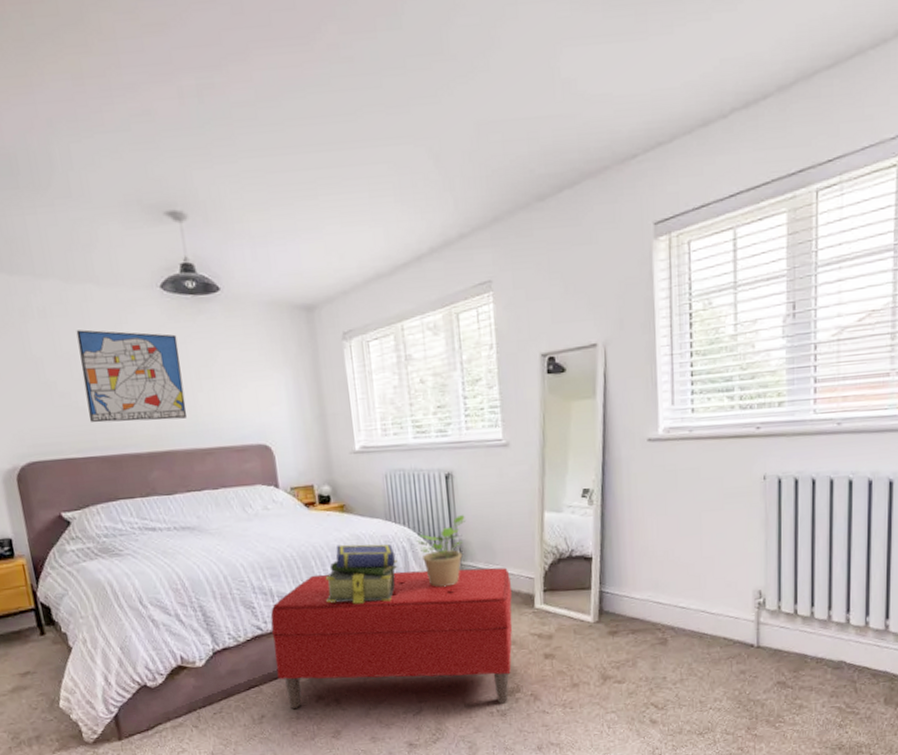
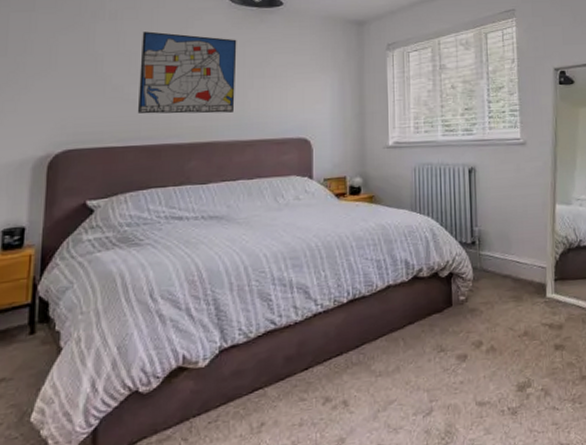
bench: present [270,567,513,709] -> none [285,257,525,414]
stack of books: present [325,544,398,604] -> none [346,234,419,296]
potted plant: present [415,514,465,587] -> none [438,205,485,277]

